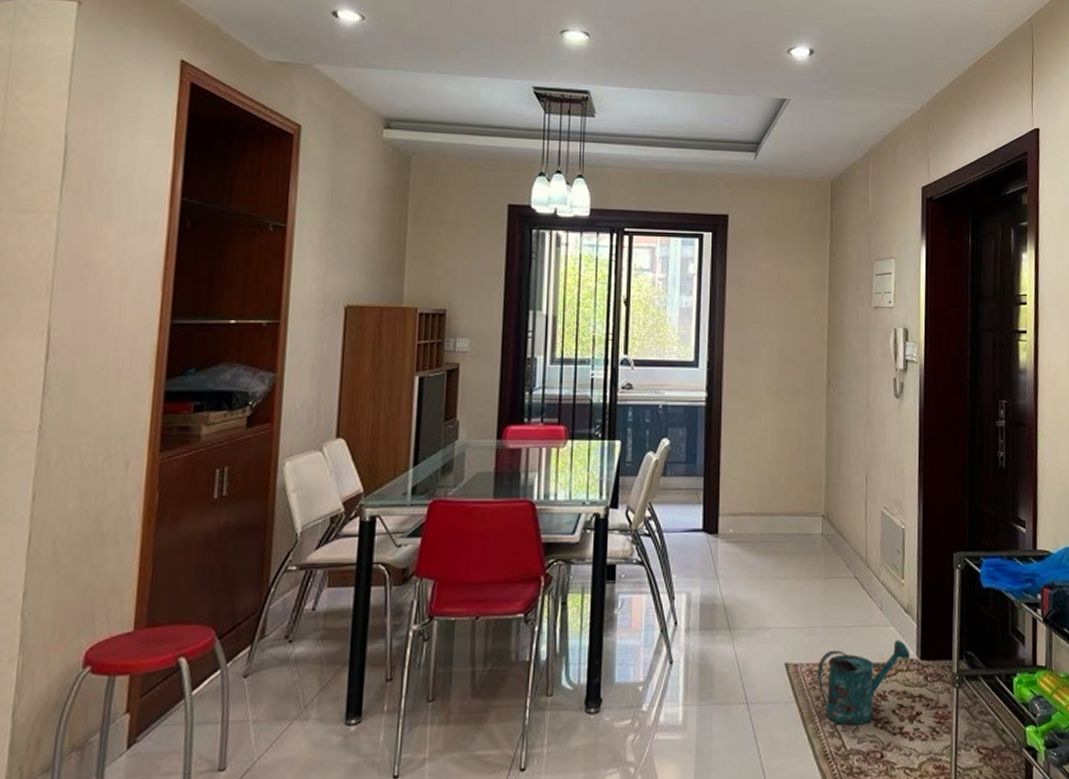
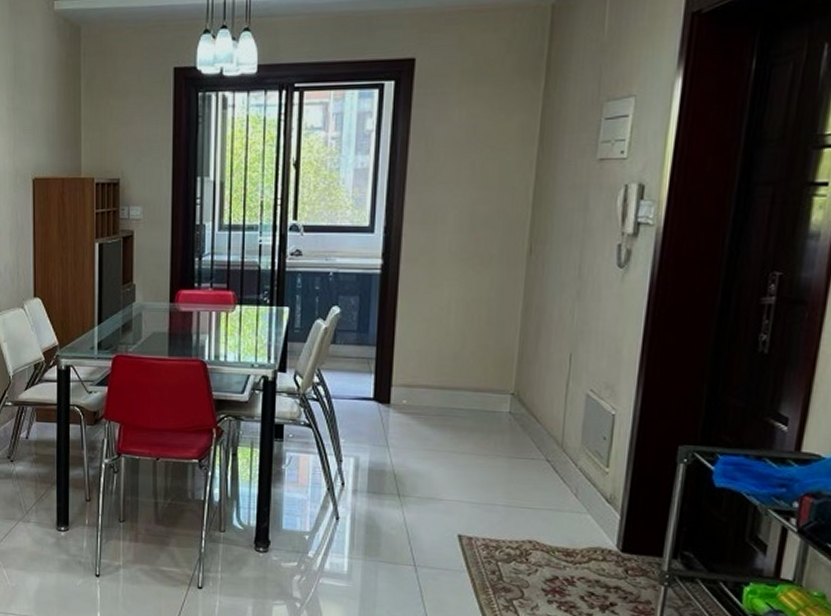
watering can: present [817,639,911,726] -> none [493,528,609,604]

